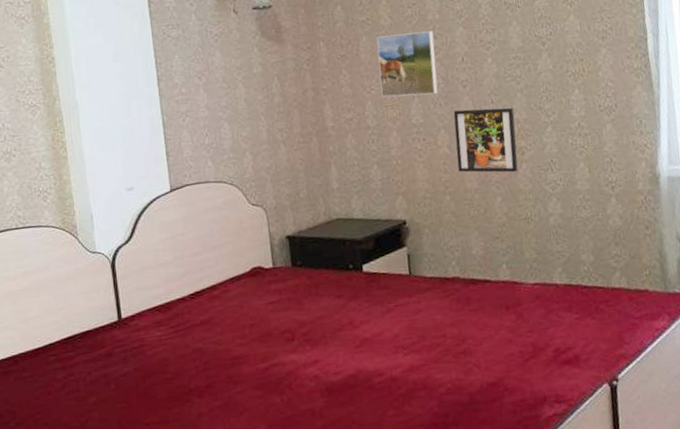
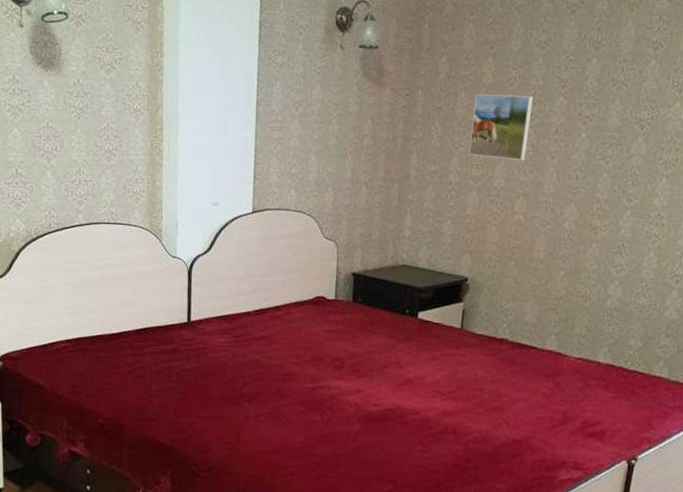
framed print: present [453,107,518,173] -> none [529,180,596,250]

